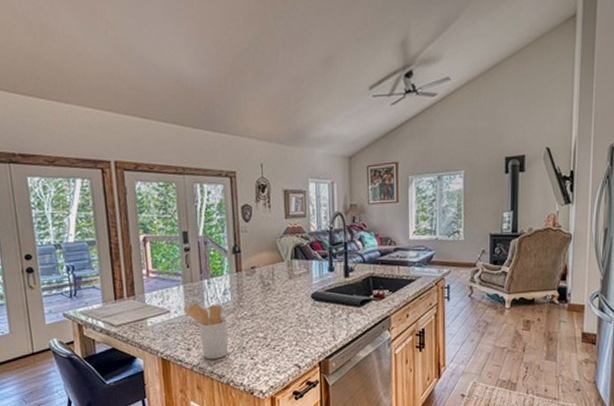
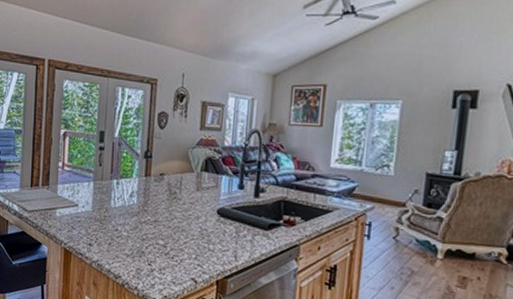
utensil holder: present [183,303,229,360] -> none [90,201,131,259]

